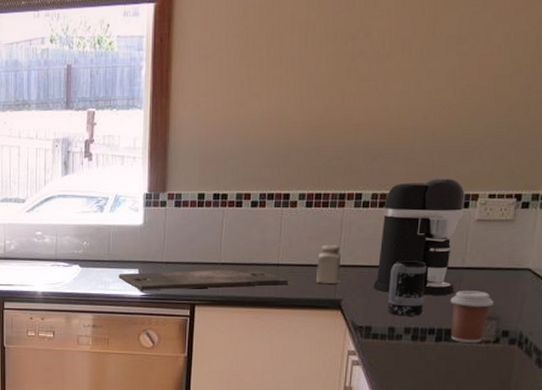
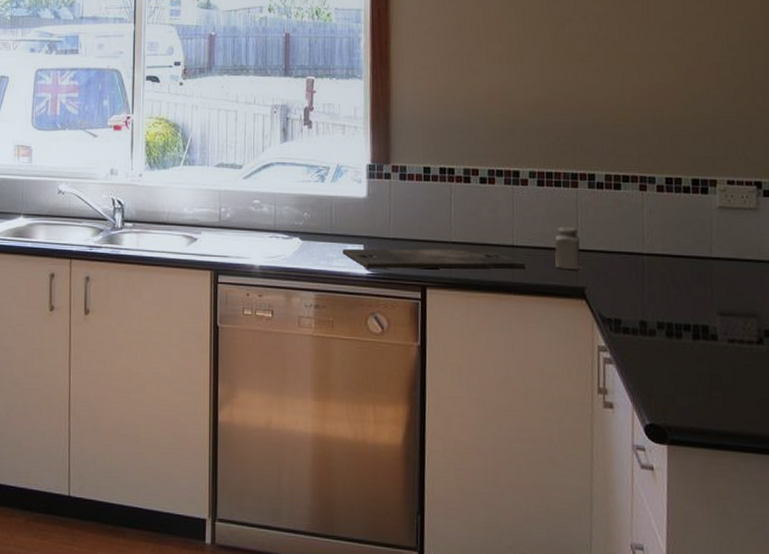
coffee maker: present [373,177,465,295] -> none [617,161,706,287]
mug: present [387,260,427,316] -> none [634,246,675,310]
coffee cup: present [450,291,494,344] -> none [702,283,750,344]

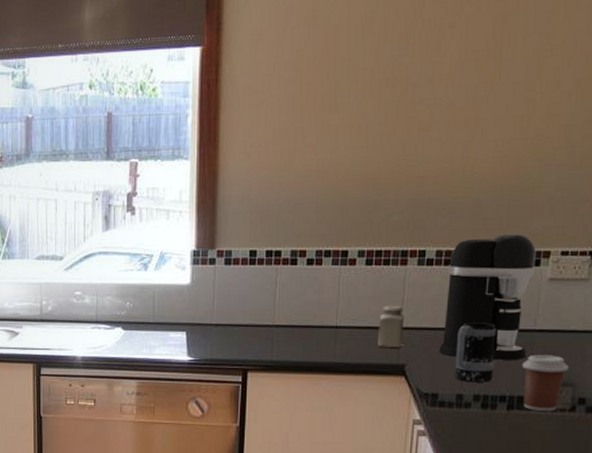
cutting board: present [342,248,526,269] -> none [165,330,348,355]
coffee maker: none [617,161,706,287] -> present [439,233,536,360]
mug: none [634,246,675,310] -> present [454,322,496,383]
coffee cup: none [702,283,750,344] -> present [521,355,569,412]

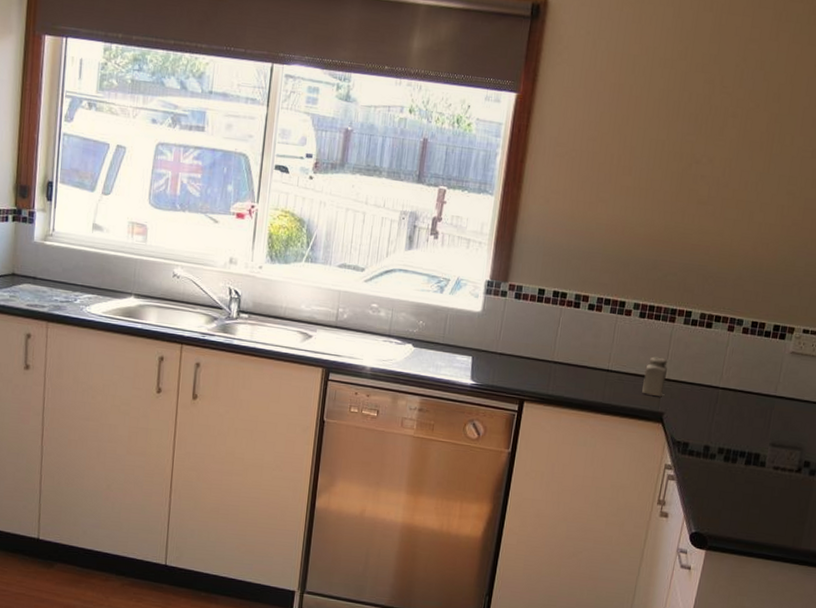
coffee maker: present [439,233,536,360] -> none [693,306,783,421]
mug: present [454,322,496,383] -> none [704,381,744,438]
coffee cup: present [521,355,569,412] -> none [759,418,800,471]

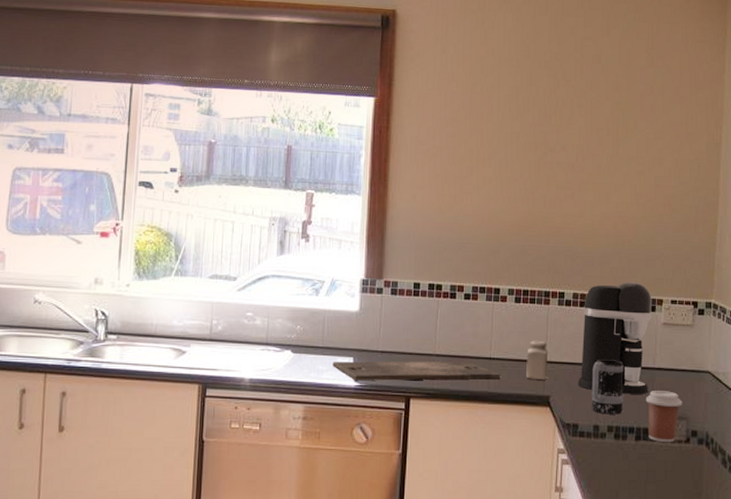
cutting board: none [451,359,616,391] -> present [333,360,500,381]
coffee maker: none [693,306,783,421] -> present [578,281,652,394]
mug: none [704,381,744,438] -> present [591,358,624,415]
coffee cup: none [759,418,800,471] -> present [645,391,682,443]

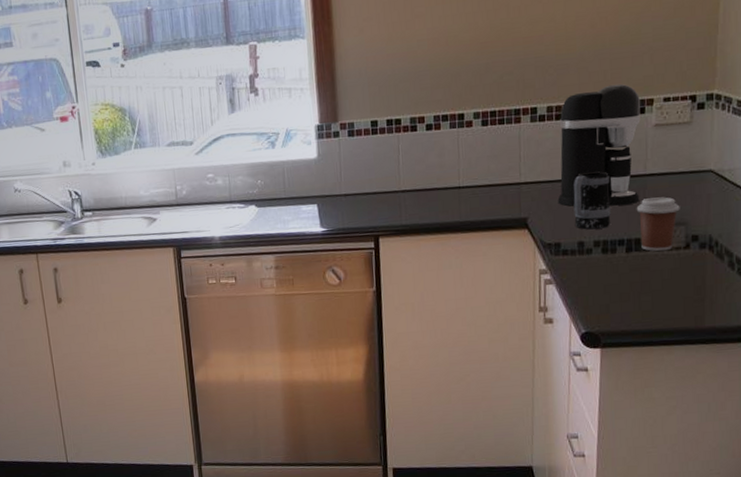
cutting board: present [333,360,500,381] -> none [297,193,472,226]
salt shaker: present [526,340,549,379] -> none [499,161,523,203]

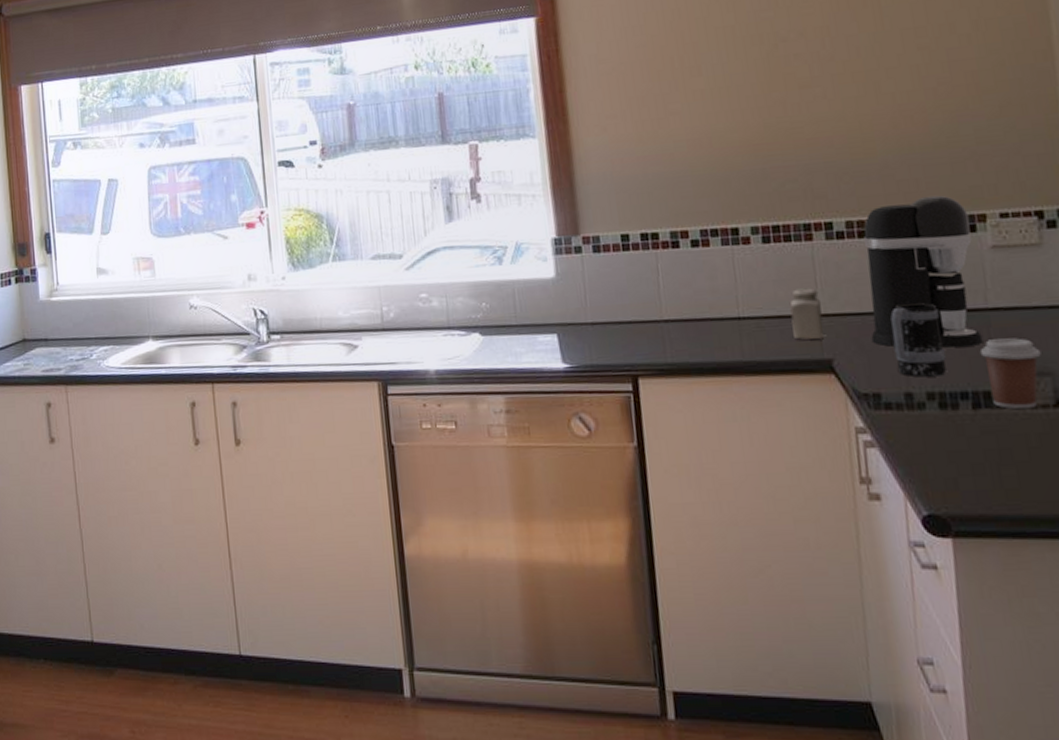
salt shaker: none [499,161,523,203] -> present [790,288,824,340]

